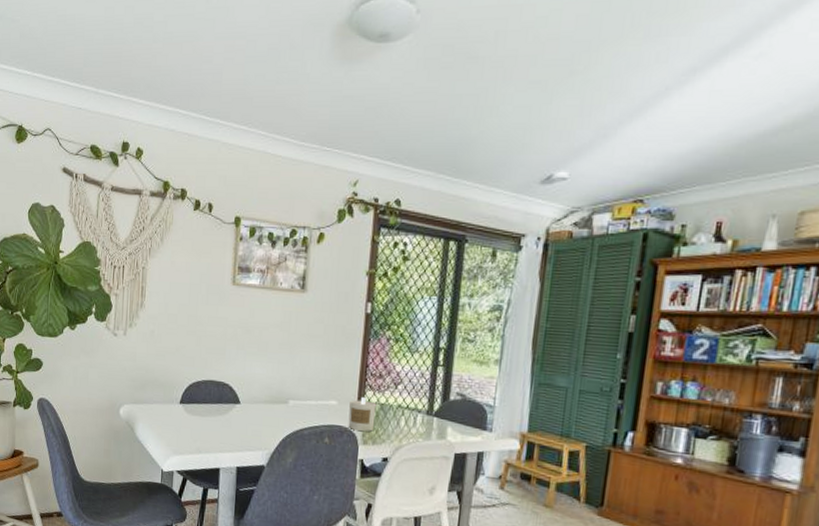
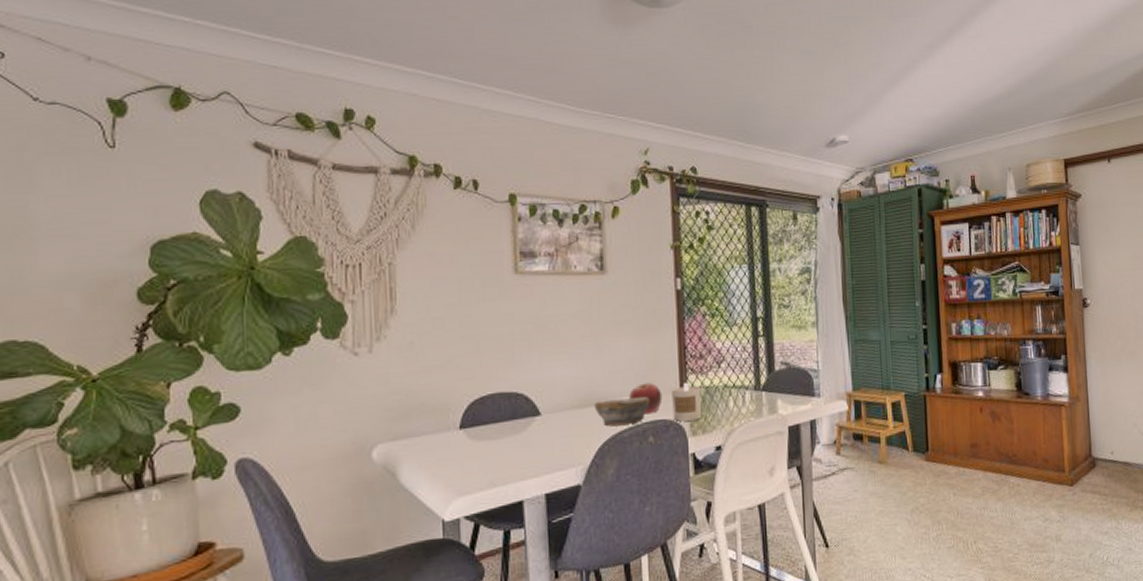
bowl: none [282,400,330,425] -> present [594,397,650,427]
fruit: none [312,391,341,419] -> present [629,382,663,415]

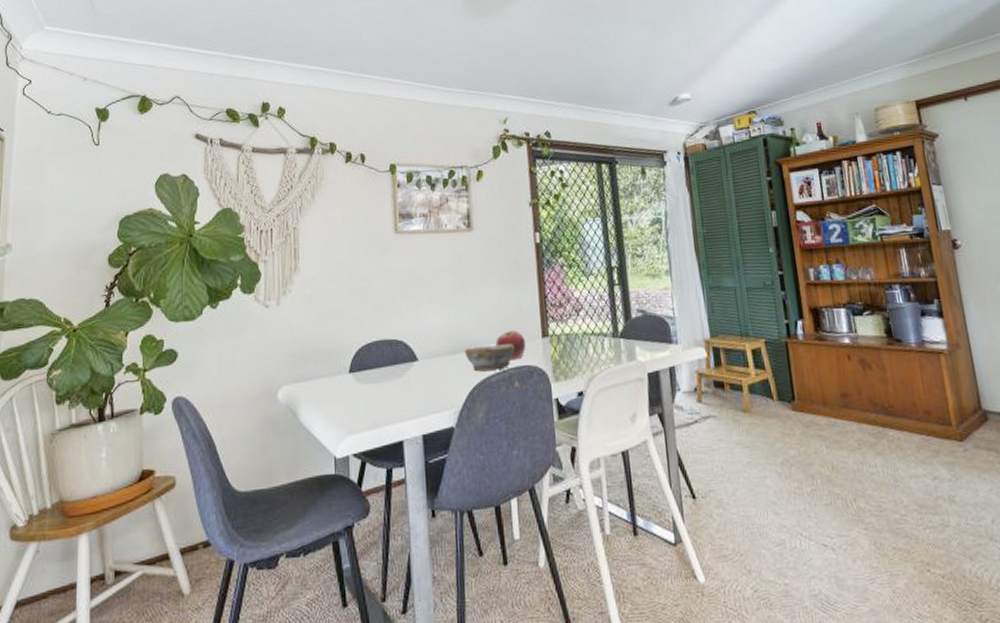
candle: present [672,383,703,422] -> none [534,331,564,368]

